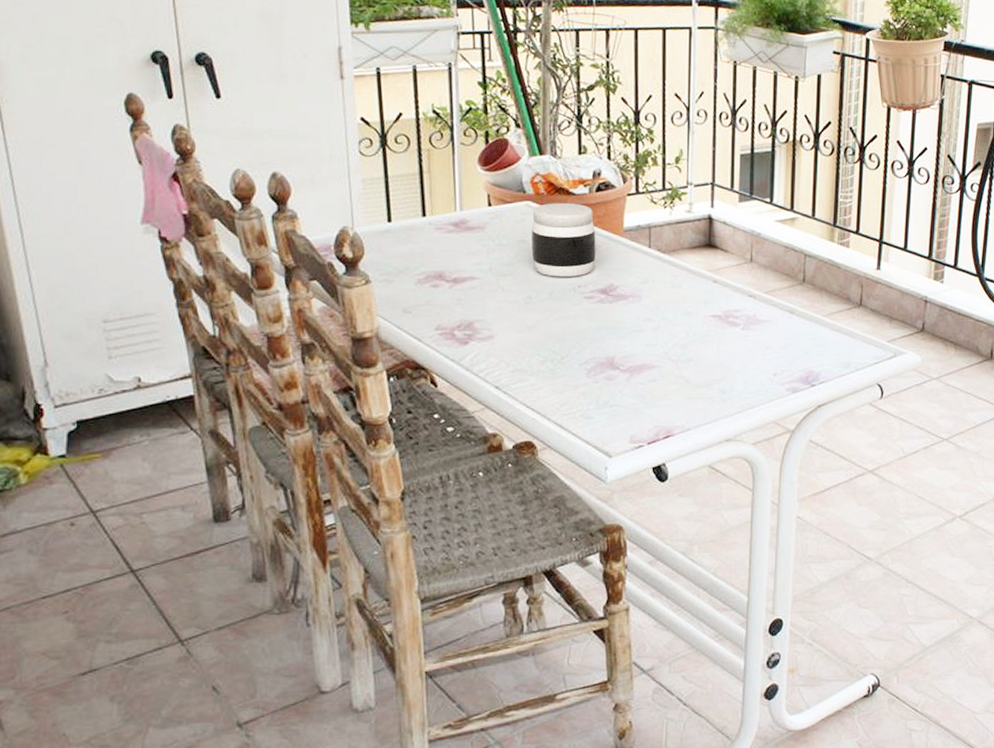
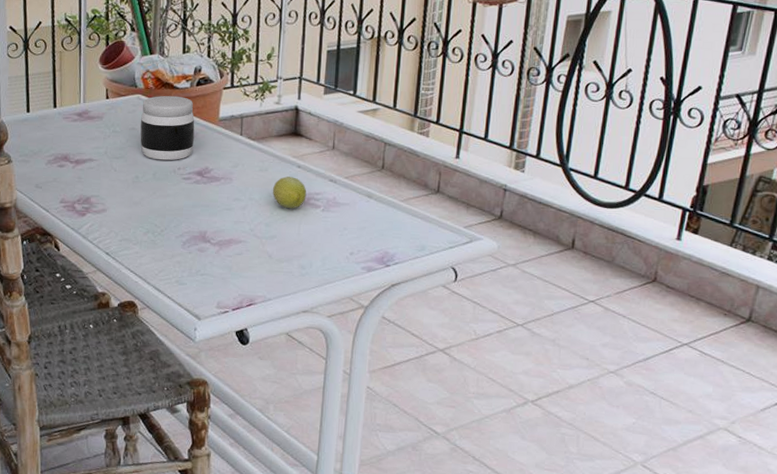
fruit: none [688,293,725,328] -> present [273,176,307,209]

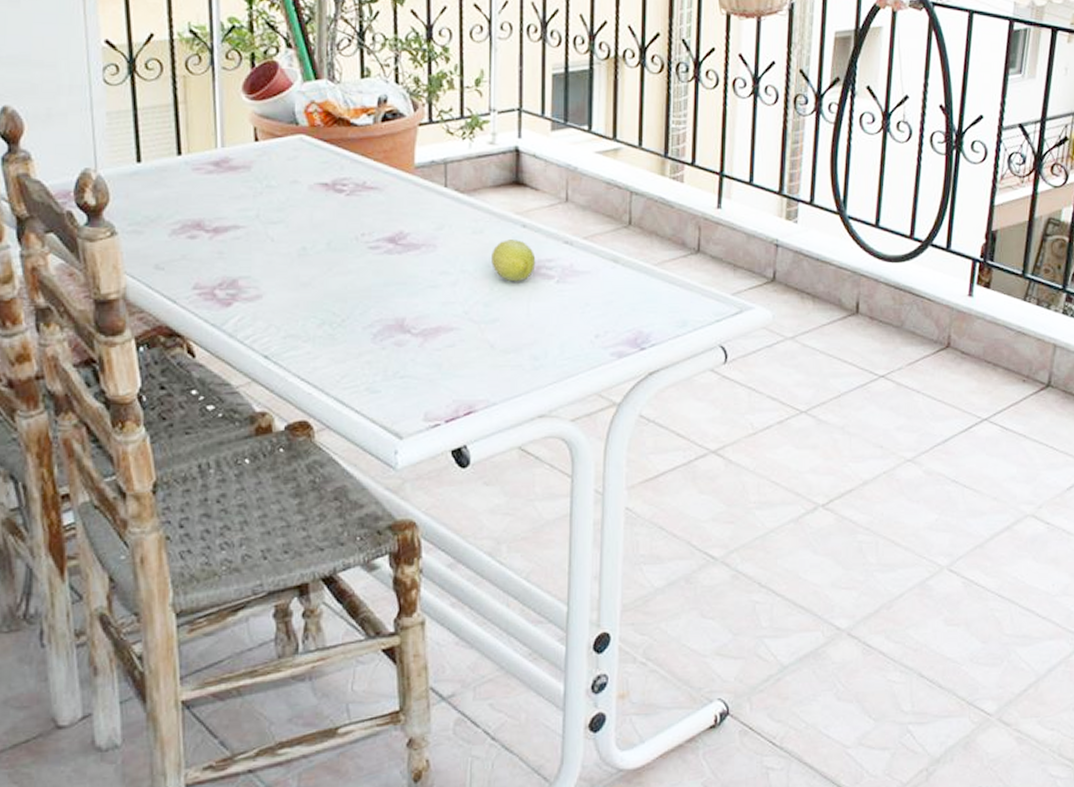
jar: present [140,95,195,161] -> none [306,135,382,224]

